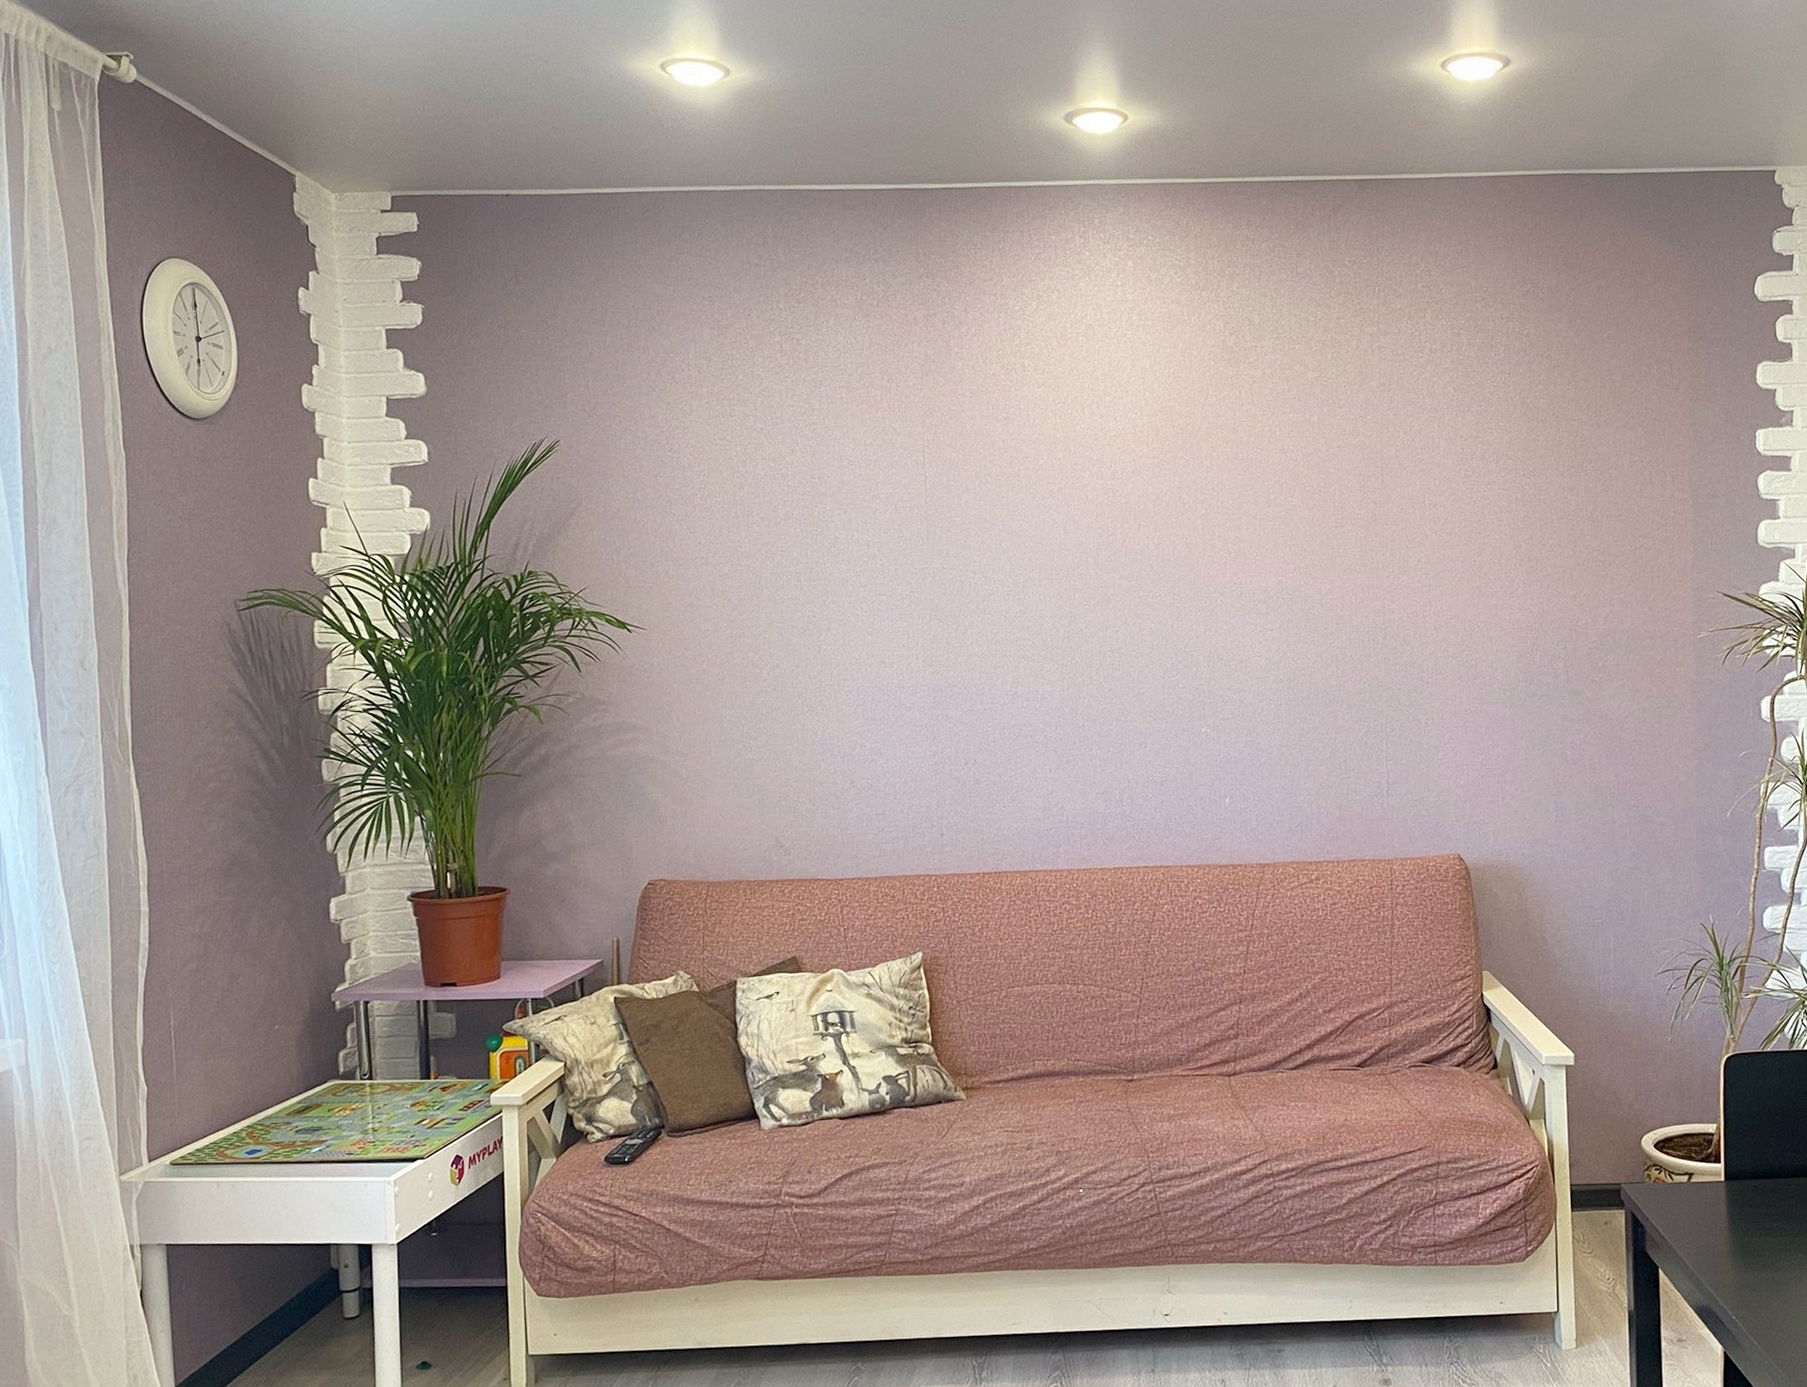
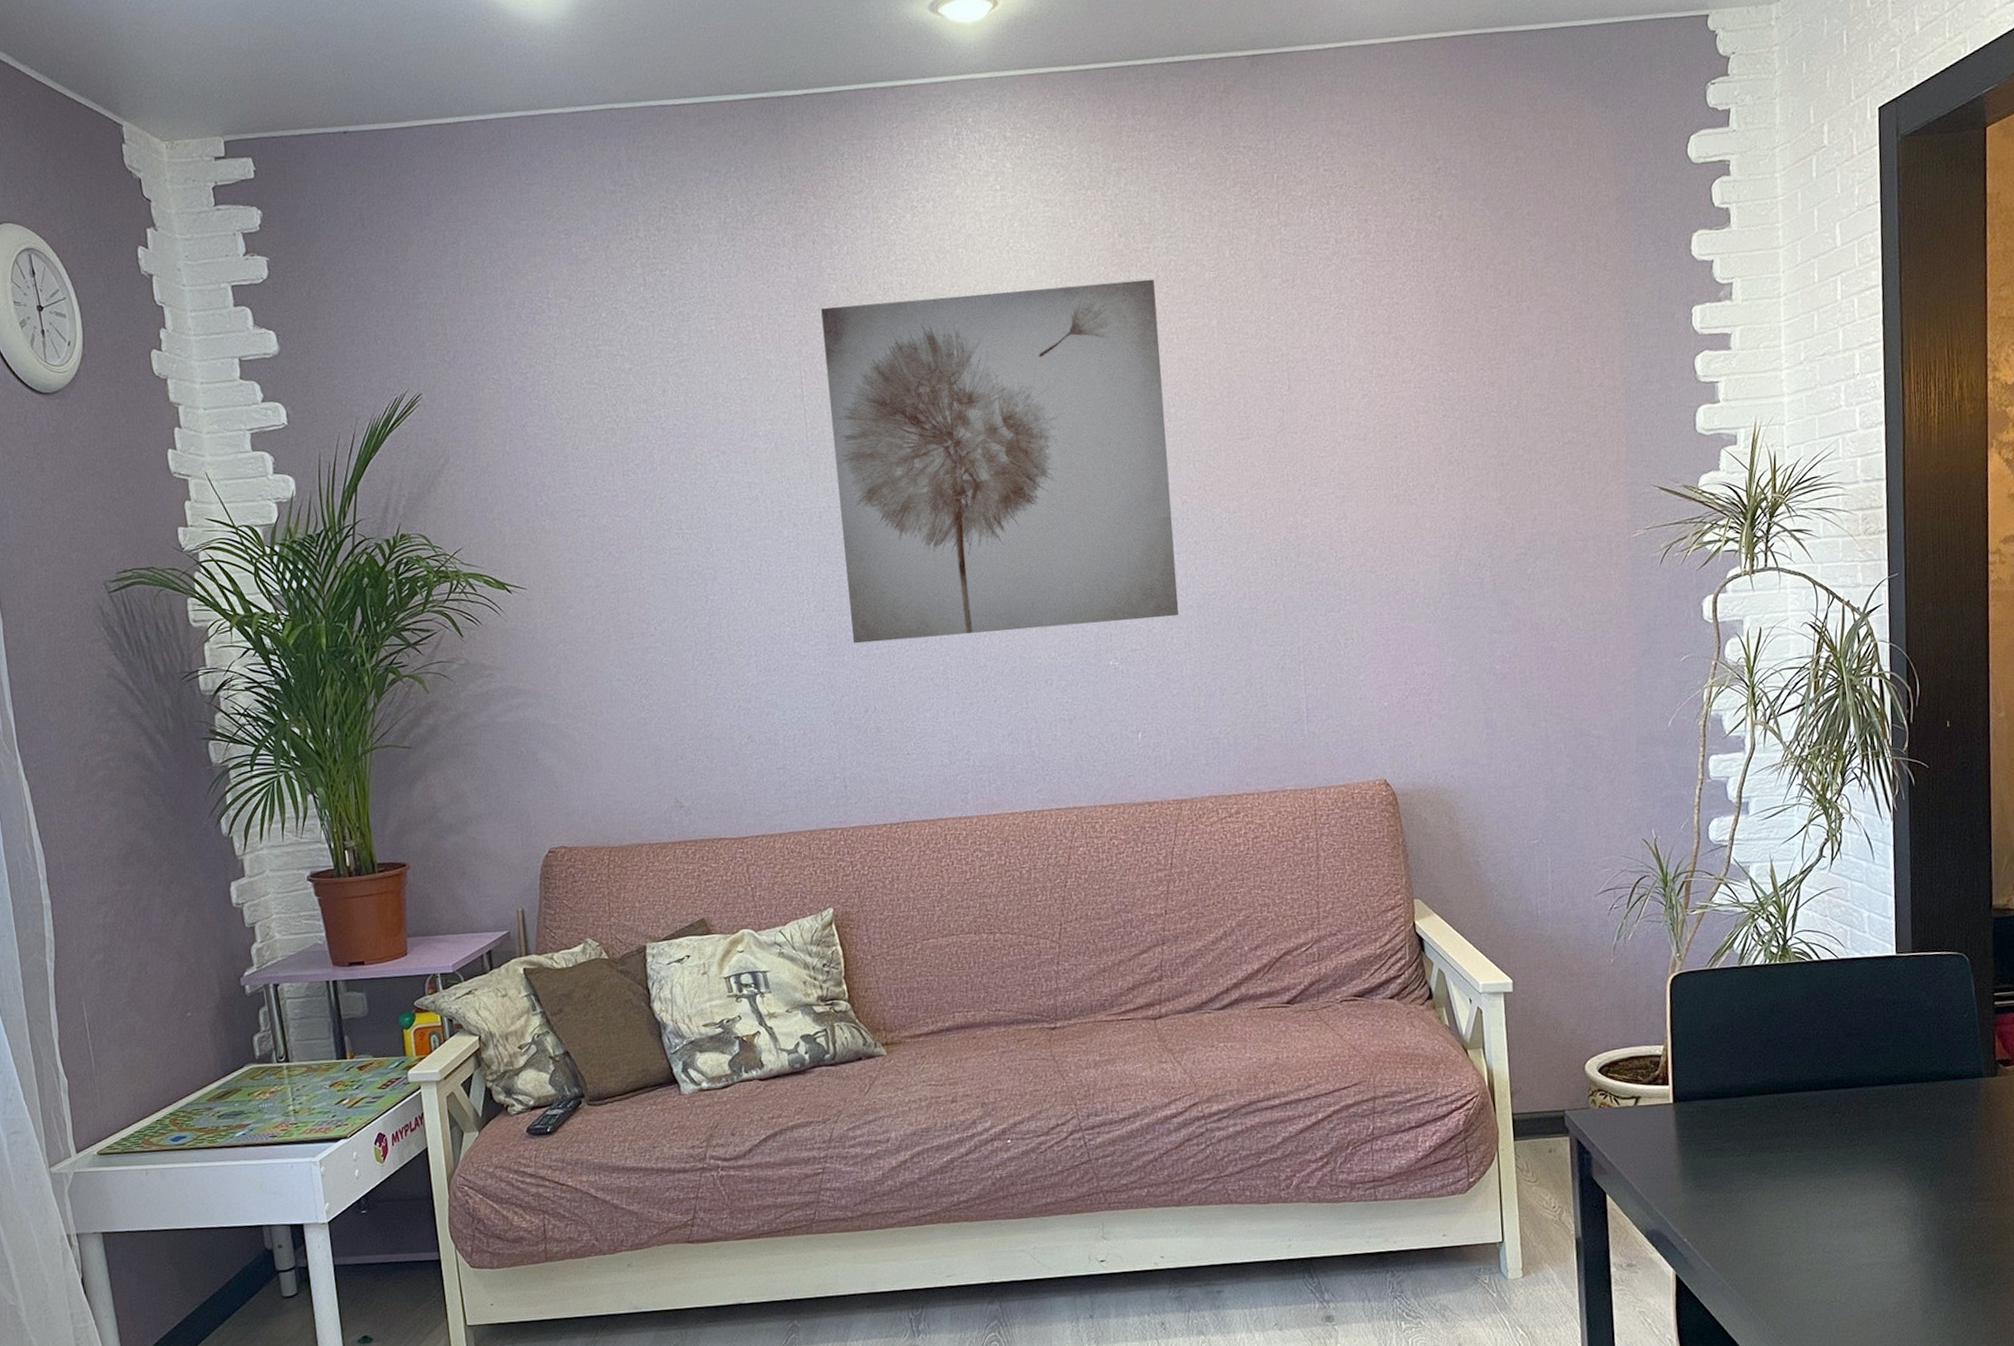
wall art: none [947,375,1270,699] -> present [821,279,1179,644]

